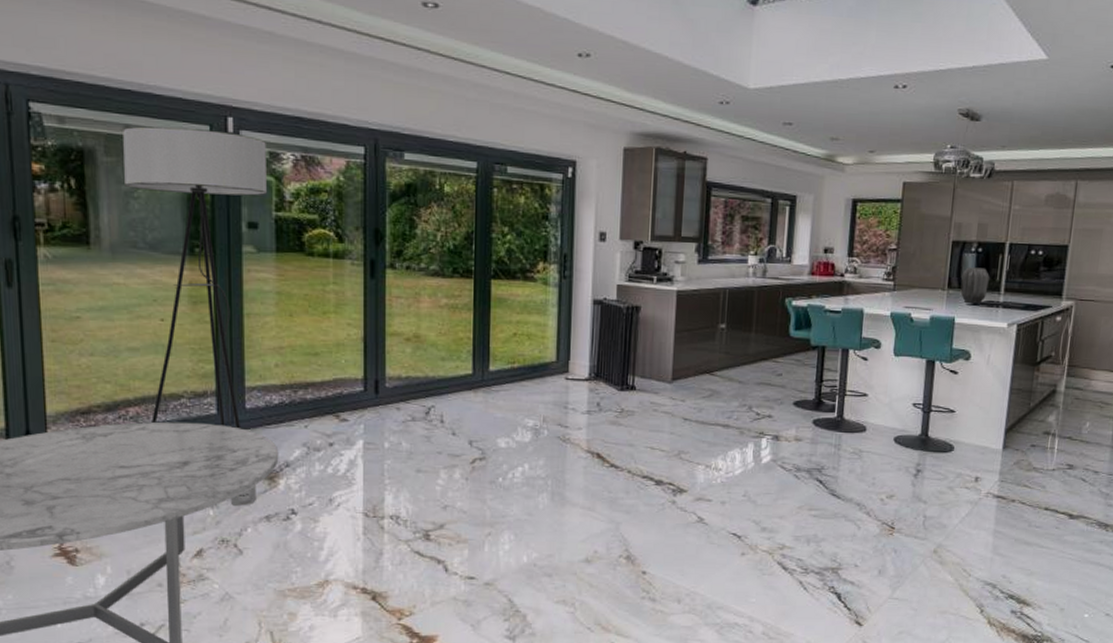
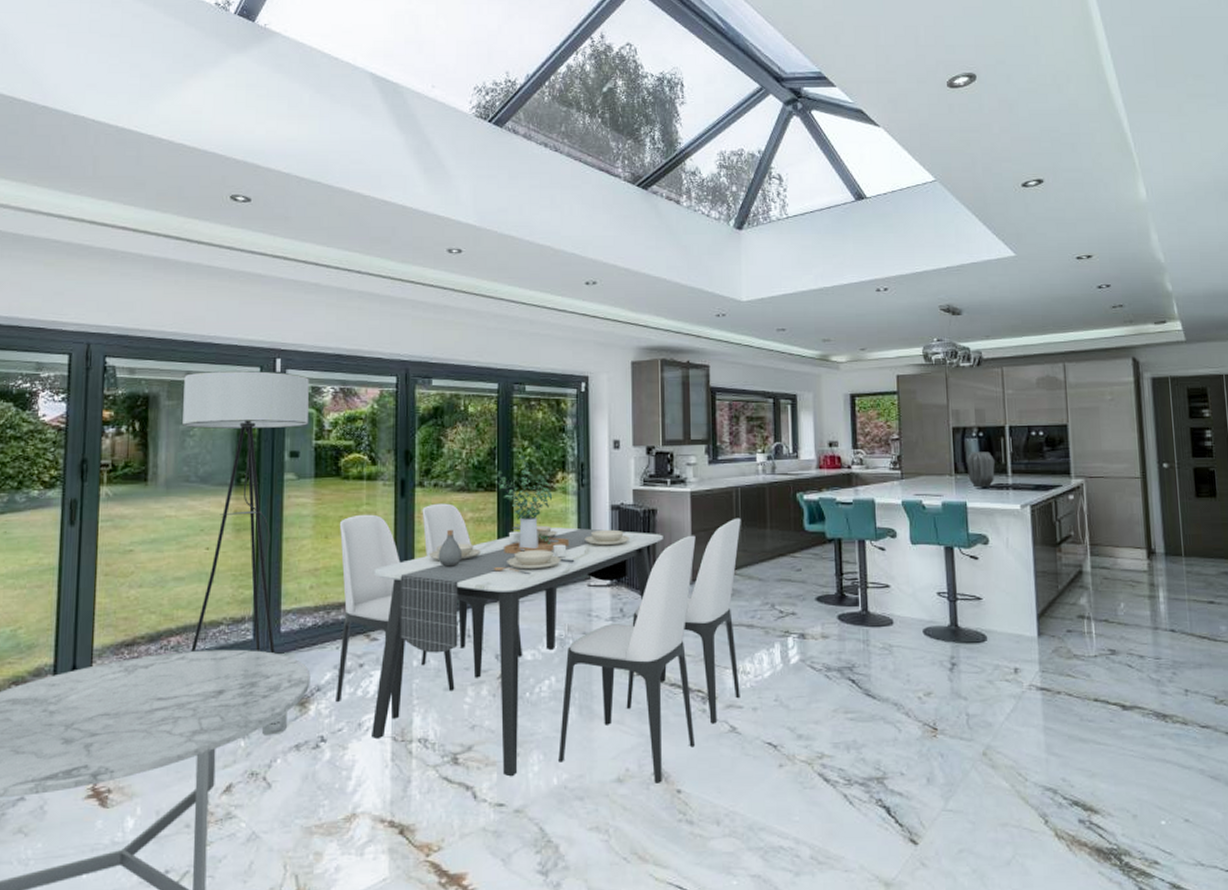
dining table: none [305,241,726,565] -> present [335,454,741,783]

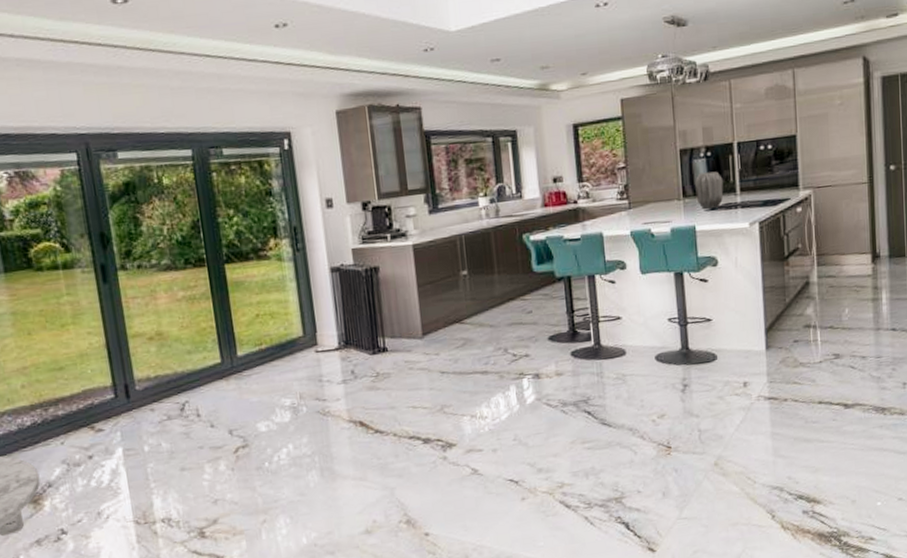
dining table: present [335,454,741,783] -> none [42,224,480,543]

